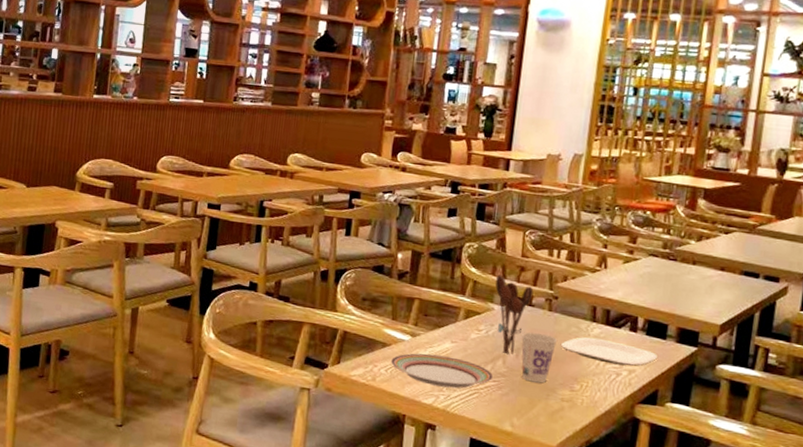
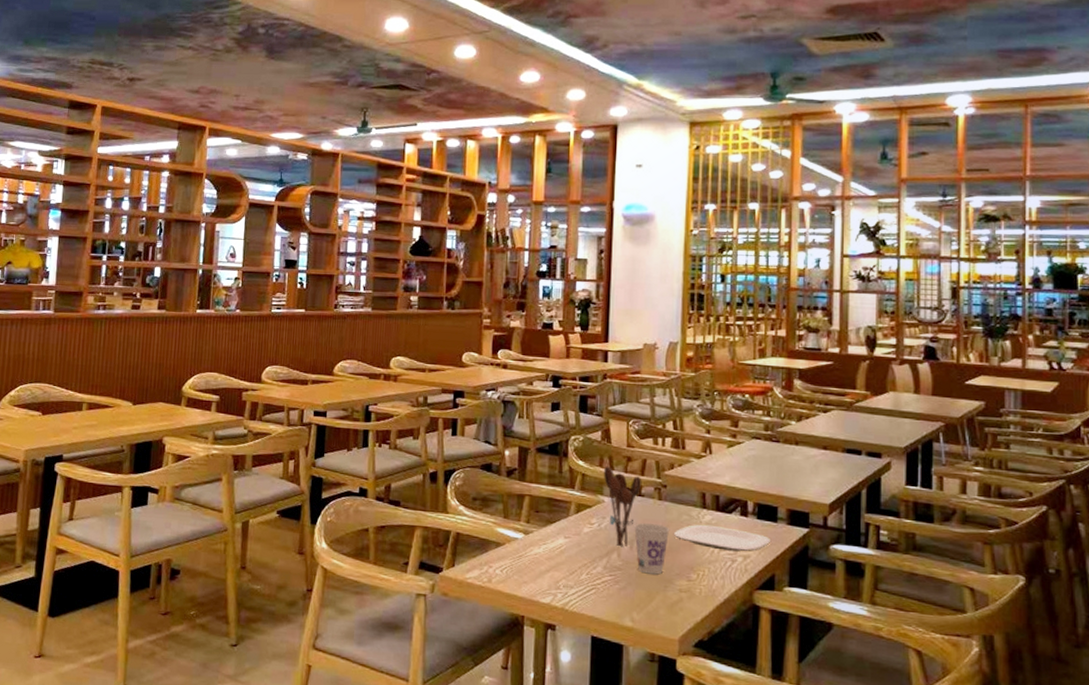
plate: present [391,353,494,389] -> none [506,551,610,586]

